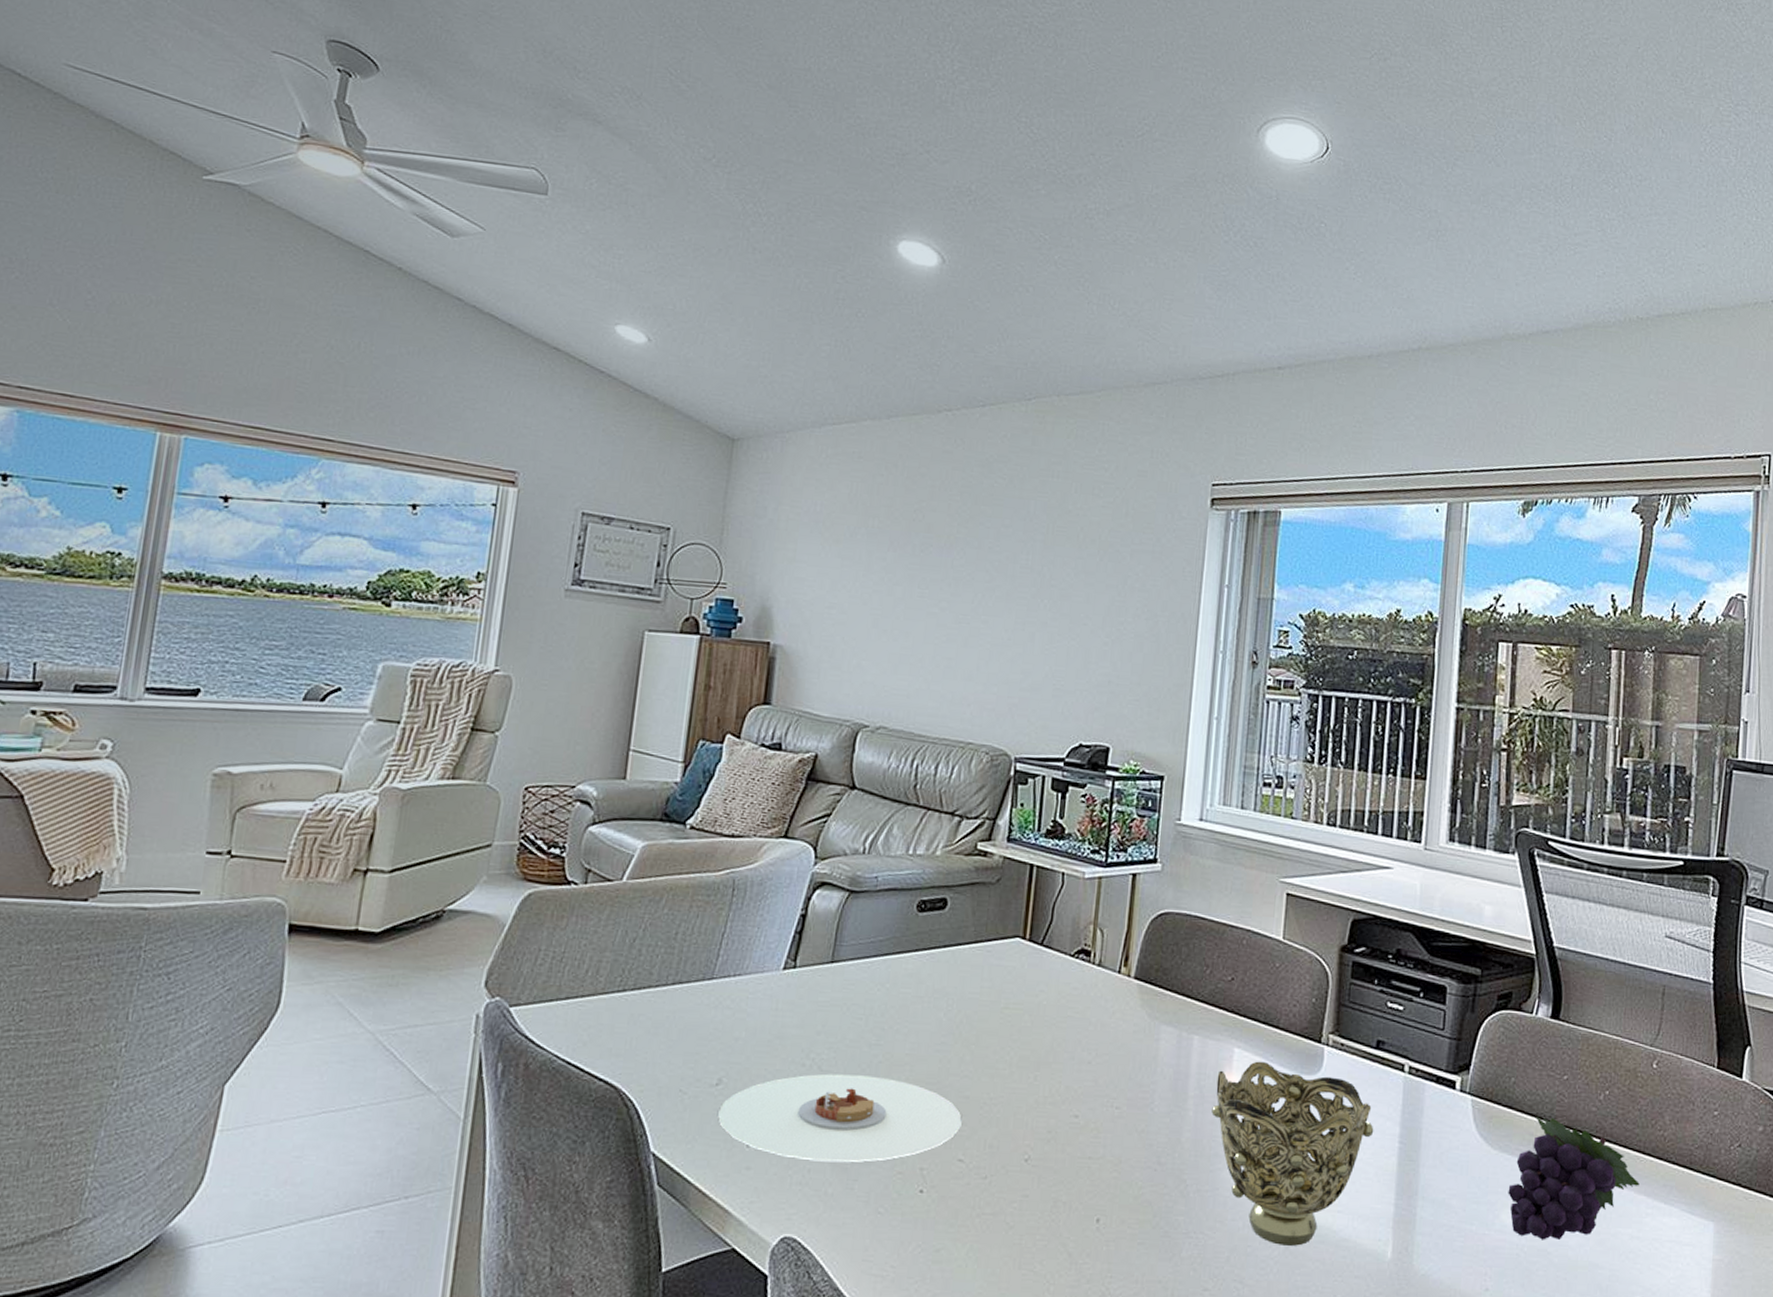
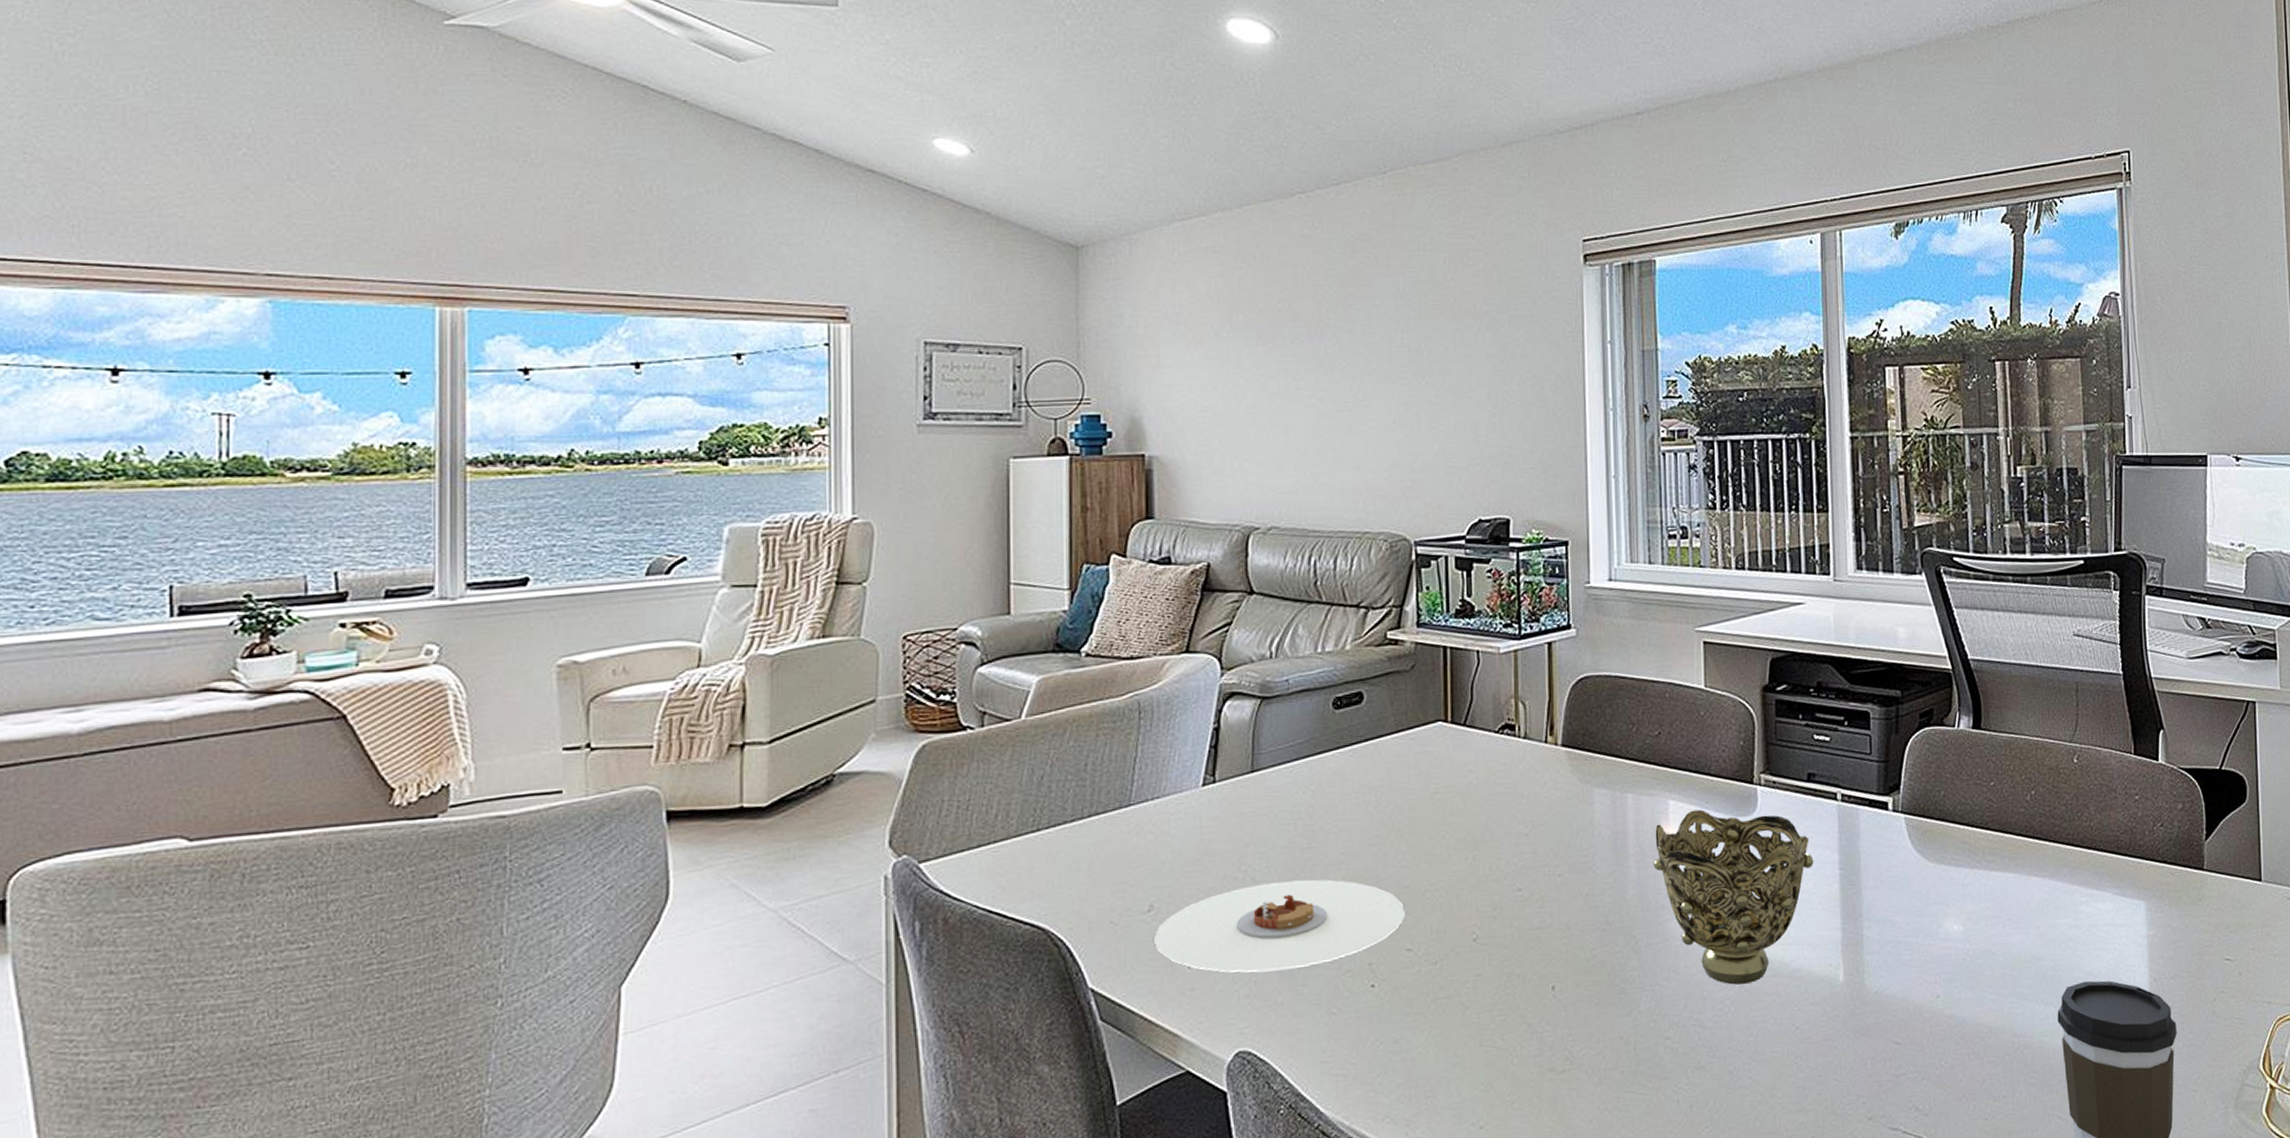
fruit: present [1508,1117,1640,1240] -> none [1948,824,2072,942]

